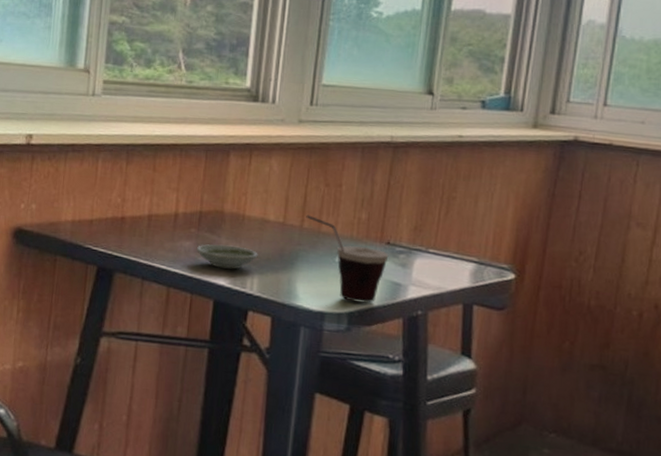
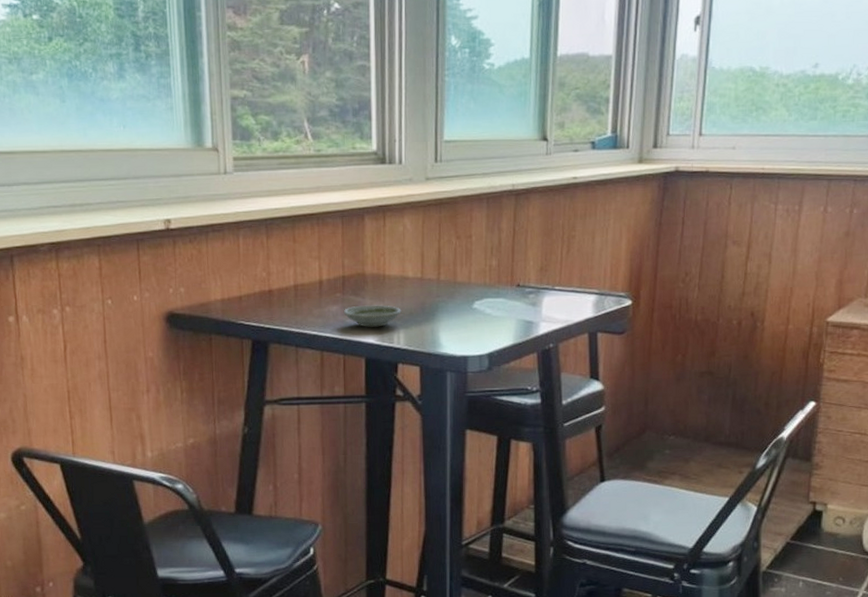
cup: present [306,215,389,303] -> none [442,267,520,343]

